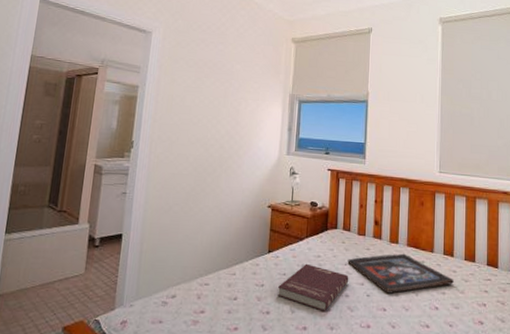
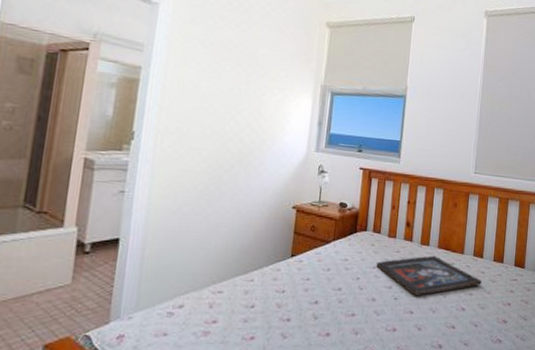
book: present [278,263,349,311] -> none [300,267,377,316]

